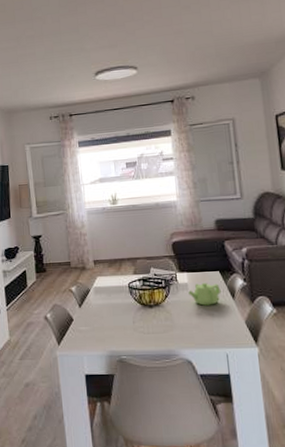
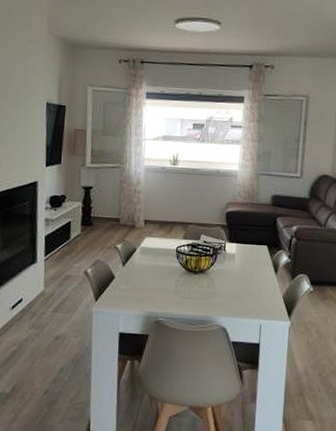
teapot: present [188,283,221,306] -> none [234,255,266,278]

